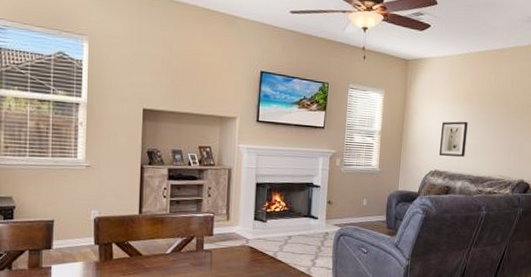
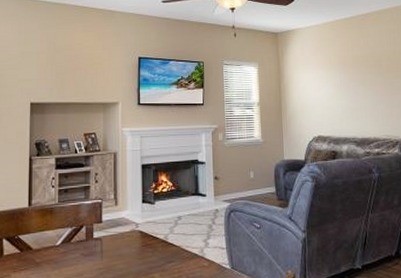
wall art: present [438,121,468,157] -> none [319,85,347,122]

